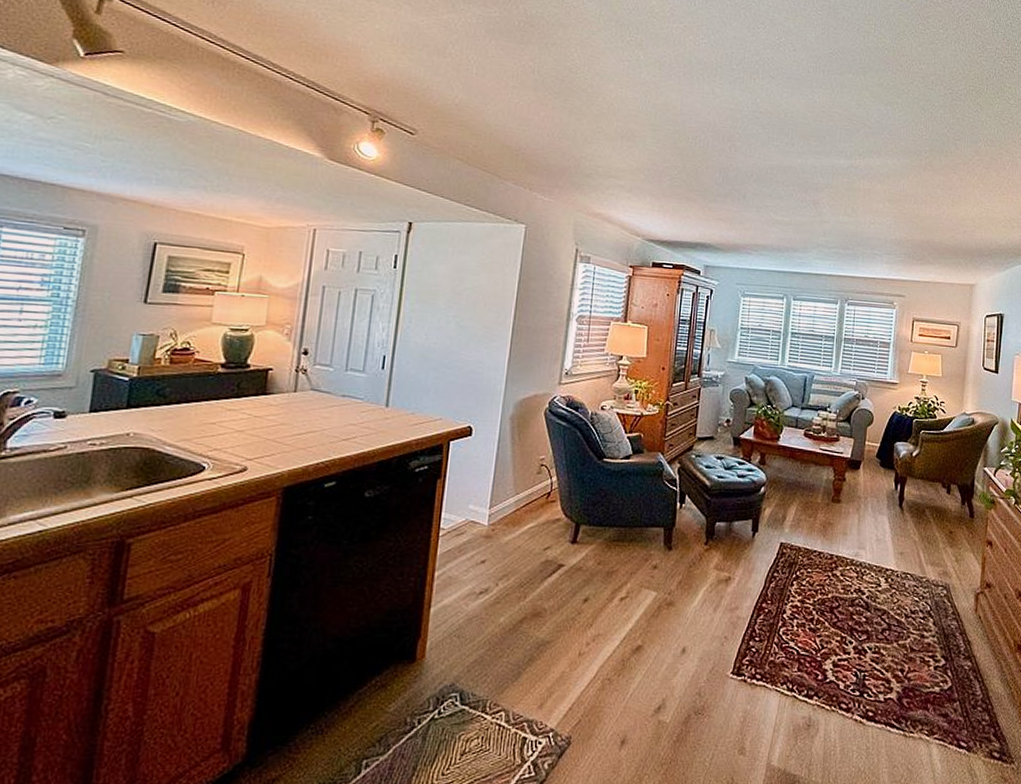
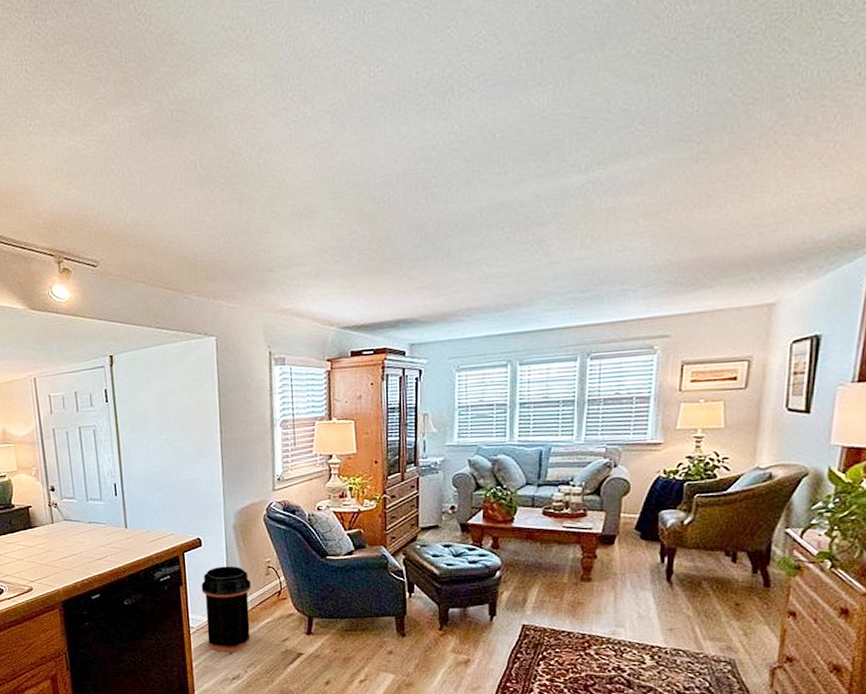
trash can: none [458,460,520,561] -> present [201,566,252,653]

